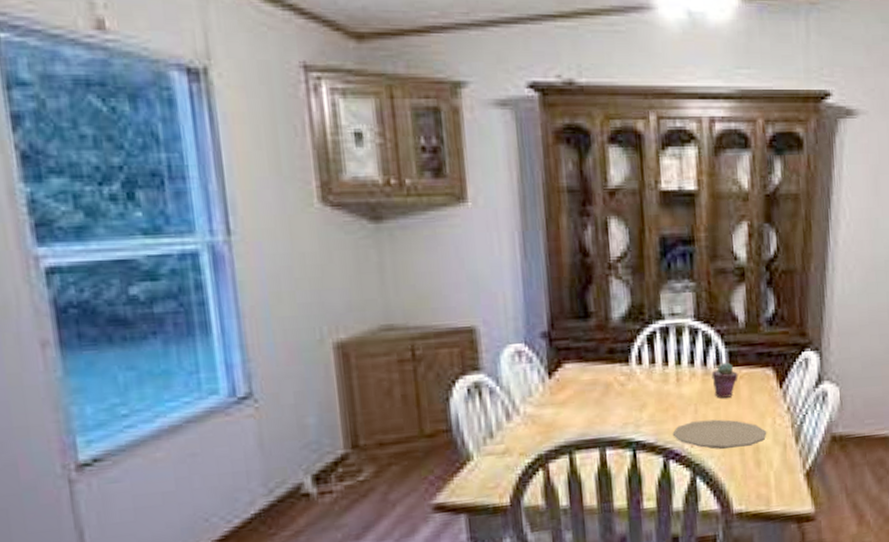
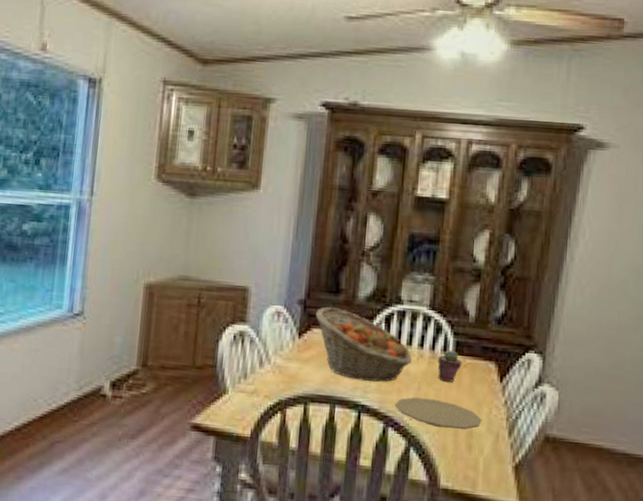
fruit basket: none [565,335,684,414] -> present [316,306,412,382]

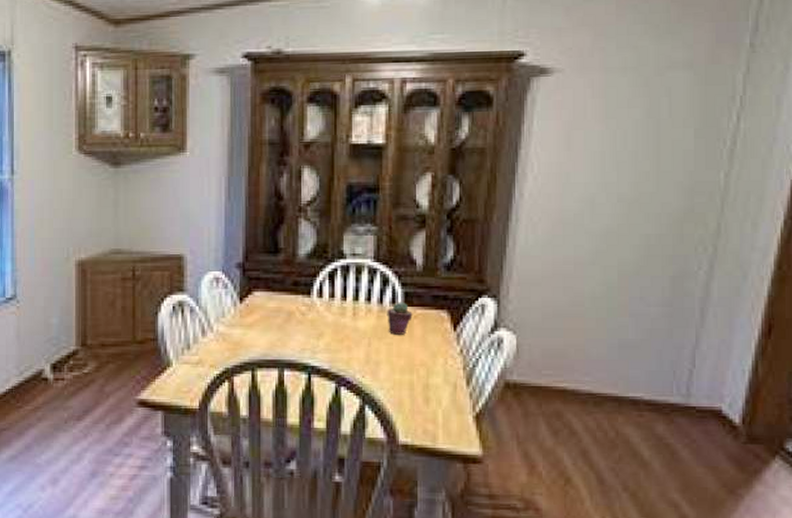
fruit basket: present [316,306,412,382] -> none [256,268,359,341]
plate: present [395,397,482,430] -> none [345,354,438,383]

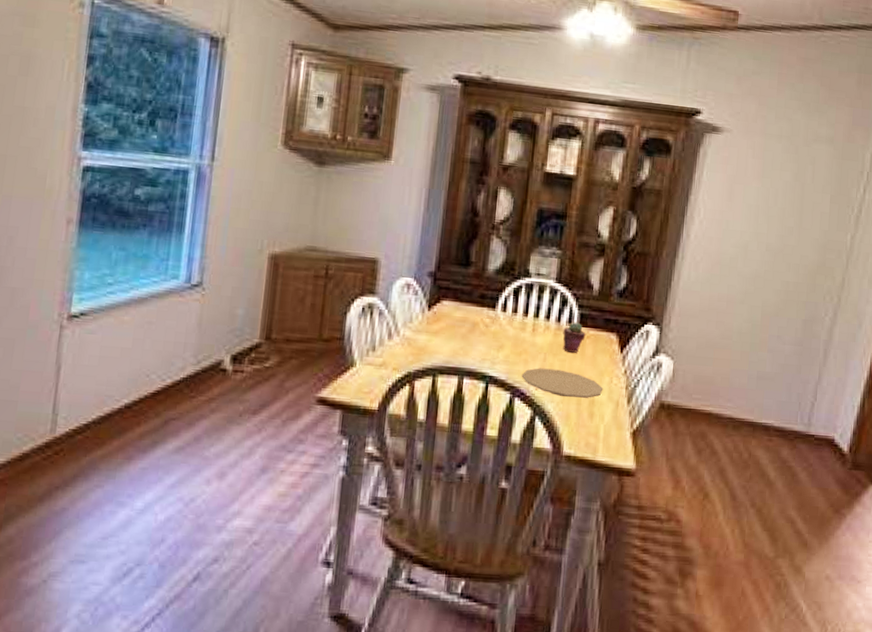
plate: none [345,354,438,383] -> present [521,368,604,398]

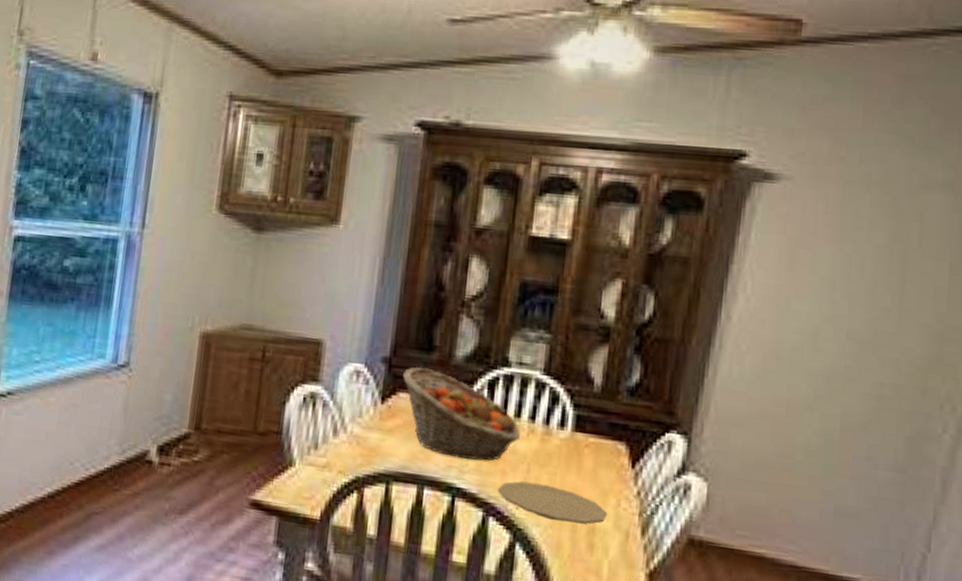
fruit basket: none [446,279,539,354] -> present [403,366,520,461]
potted succulent: present [562,322,586,353] -> none [552,425,584,465]

